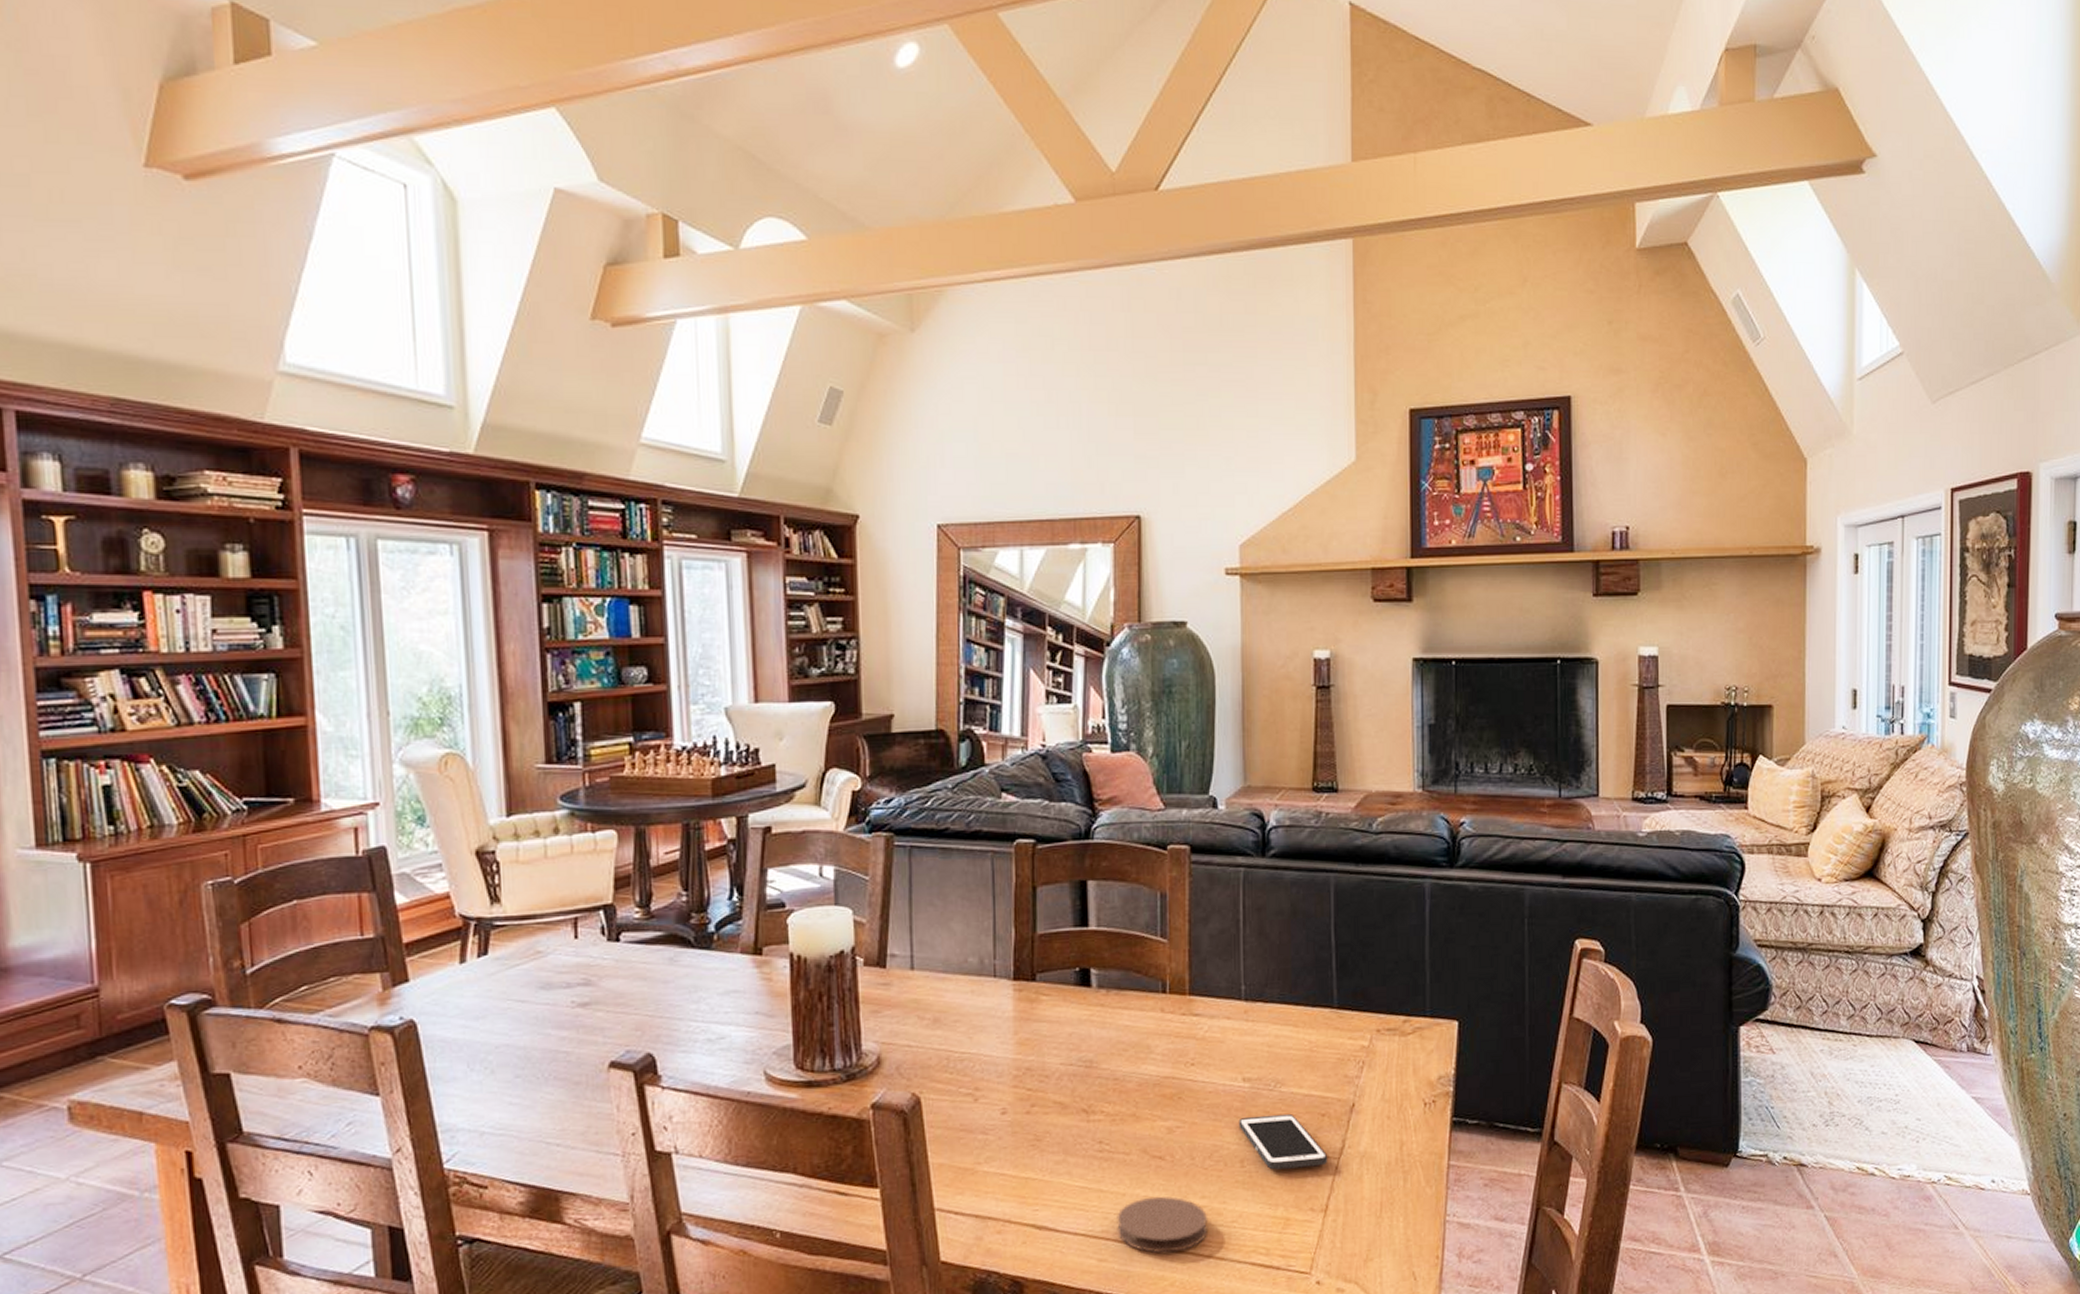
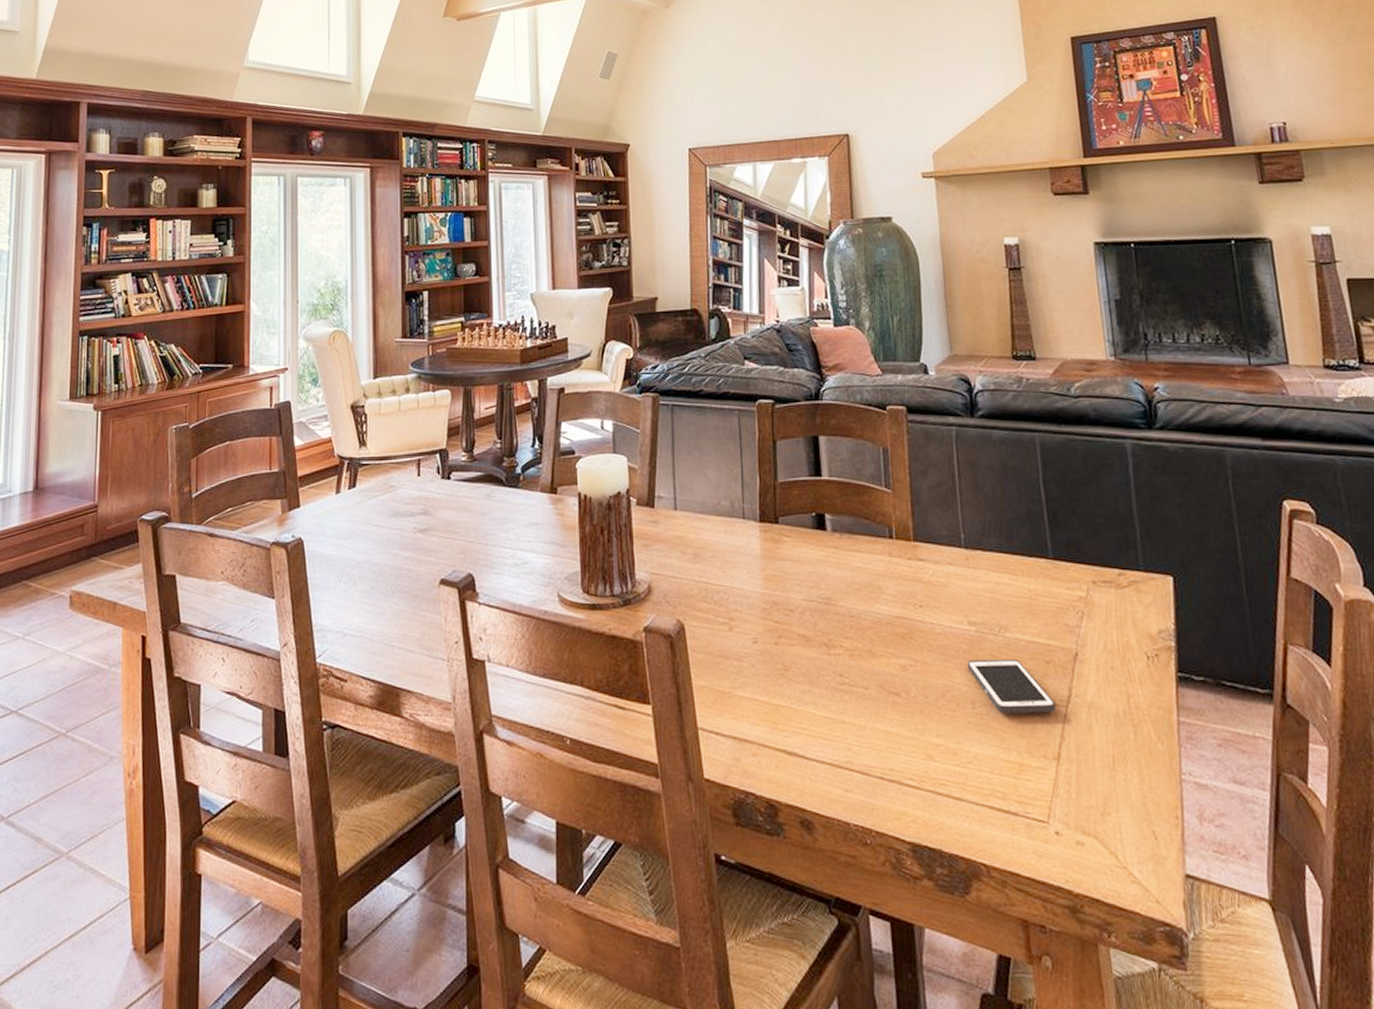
coaster: present [1117,1196,1209,1253] -> none [859,731,946,789]

